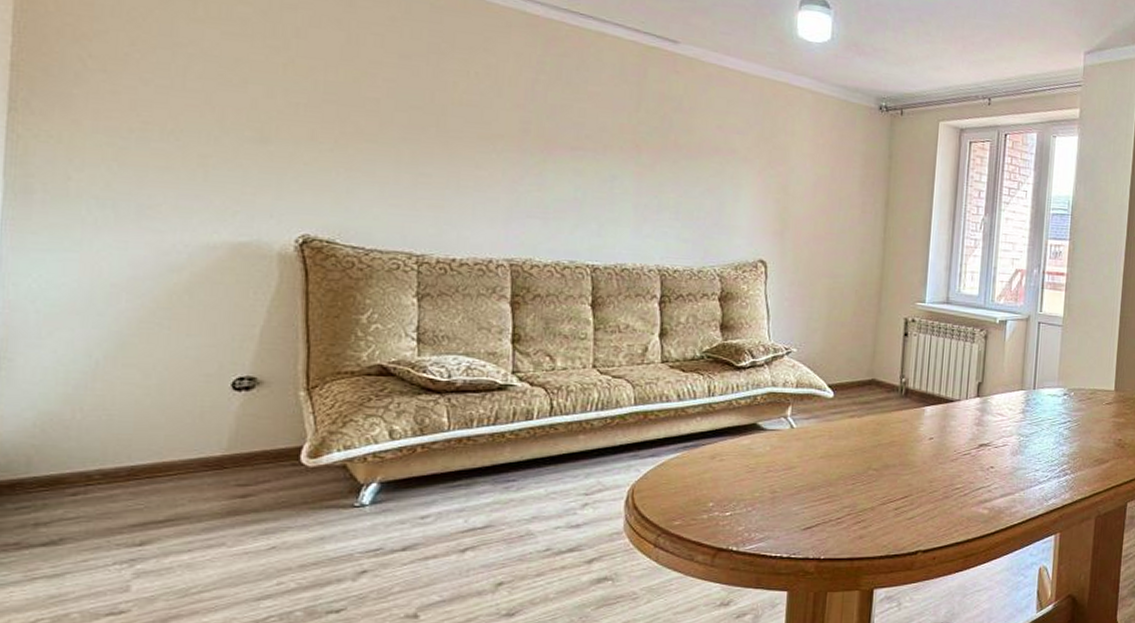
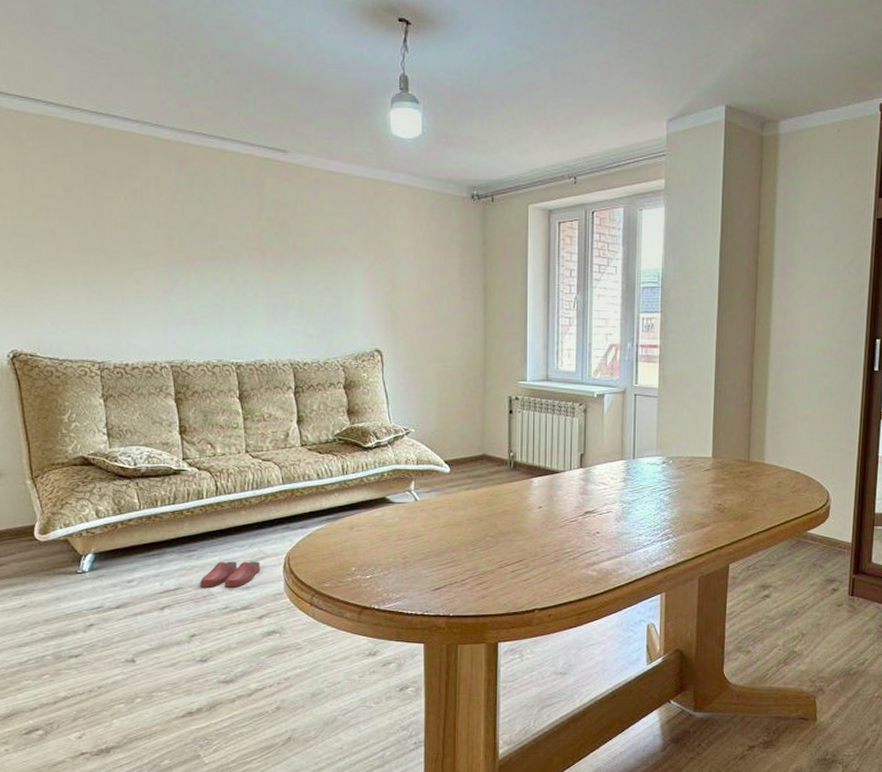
slippers: none [517,494,597,526] -> present [200,561,261,588]

